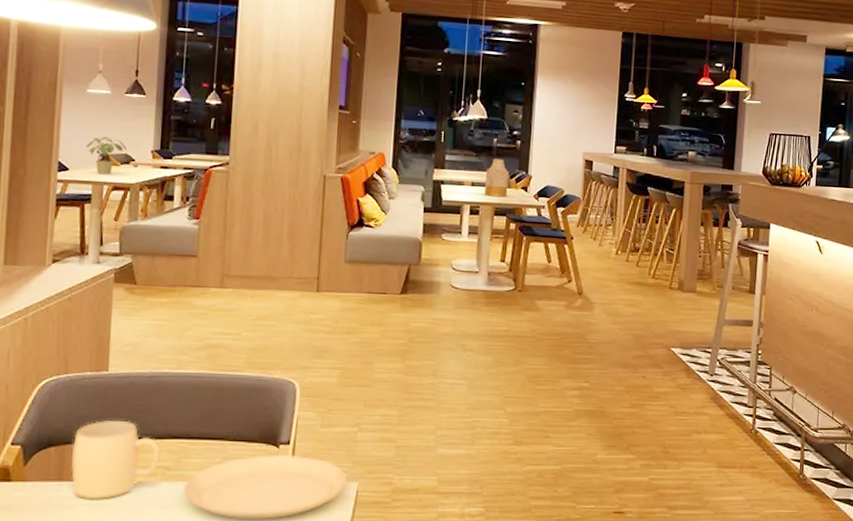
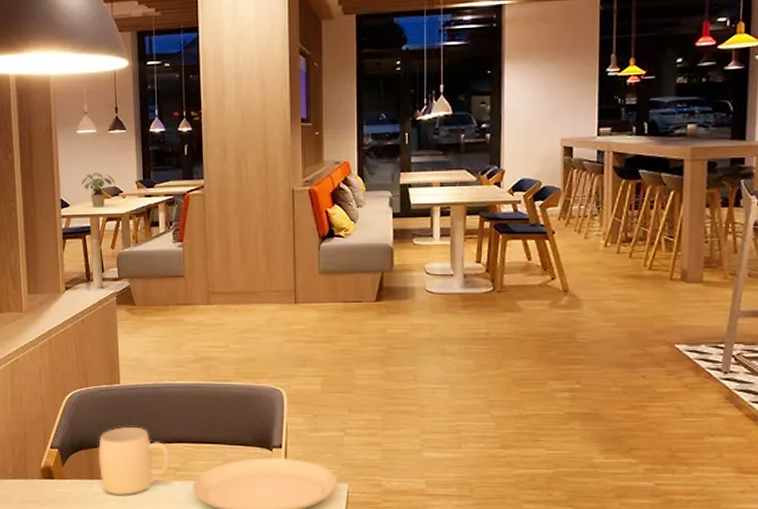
vase: present [484,158,509,198] -> none [454,155,479,196]

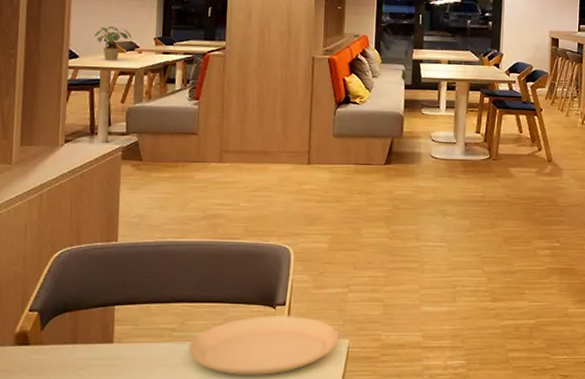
mug: present [97,426,170,496] -> none [83,286,167,361]

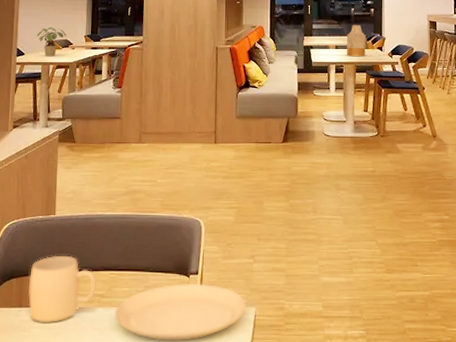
mug: none [83,286,167,361] -> present [27,255,96,324]
vase: none [459,38,482,74] -> present [346,25,366,57]

